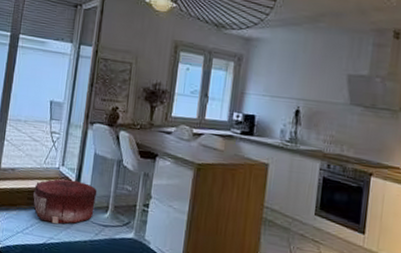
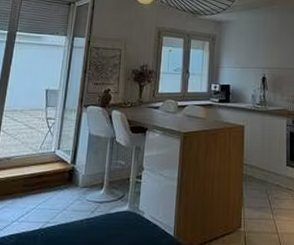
pouf: present [33,179,97,225] -> none [29,162,93,208]

